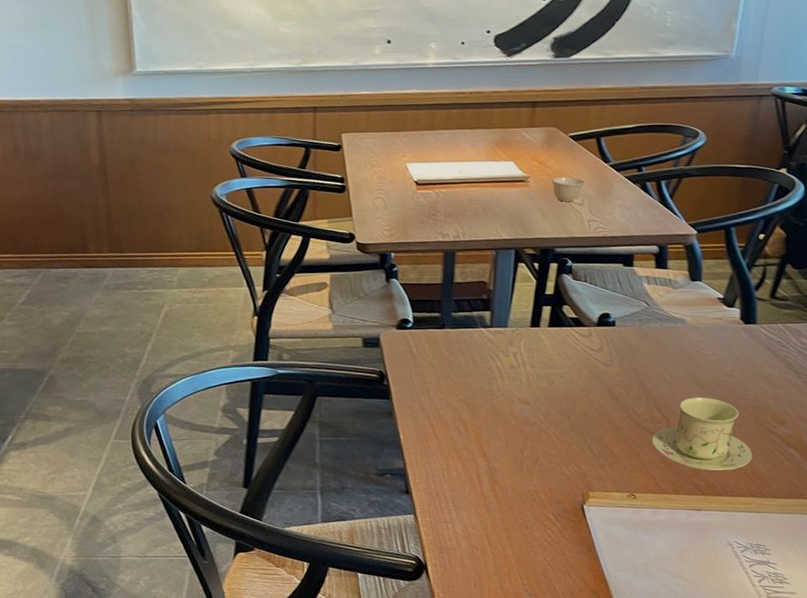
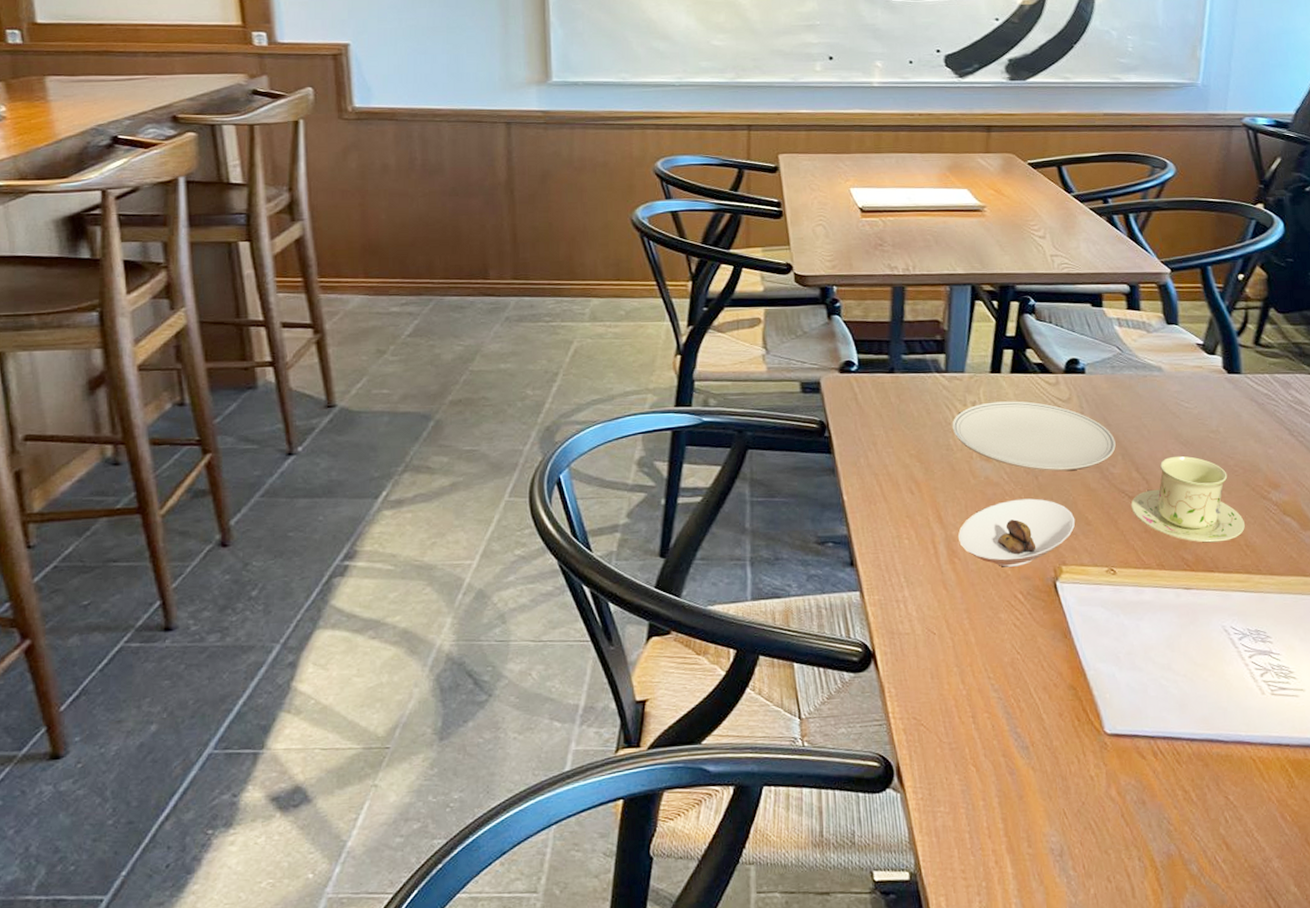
plate: none [495,351,640,412] -> present [952,401,1116,471]
saucer: none [499,435,602,494] -> present [958,498,1076,567]
teacup: present [551,177,585,202] -> none [1009,207,1047,234]

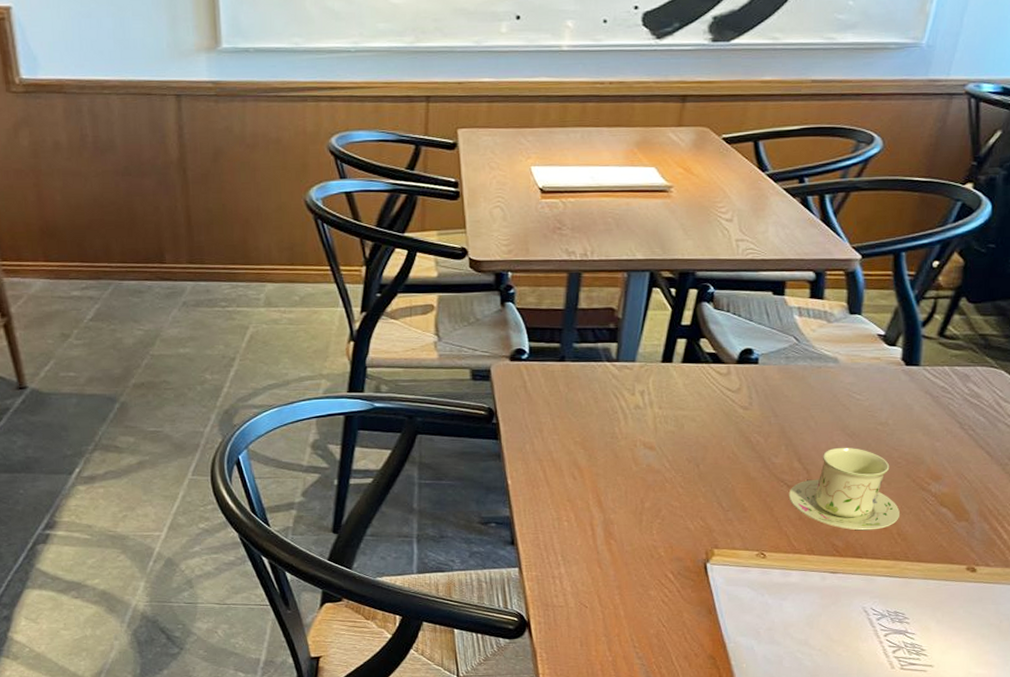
plate: present [952,401,1116,471] -> none [618,390,781,460]
saucer: present [958,498,1076,567] -> none [616,485,732,549]

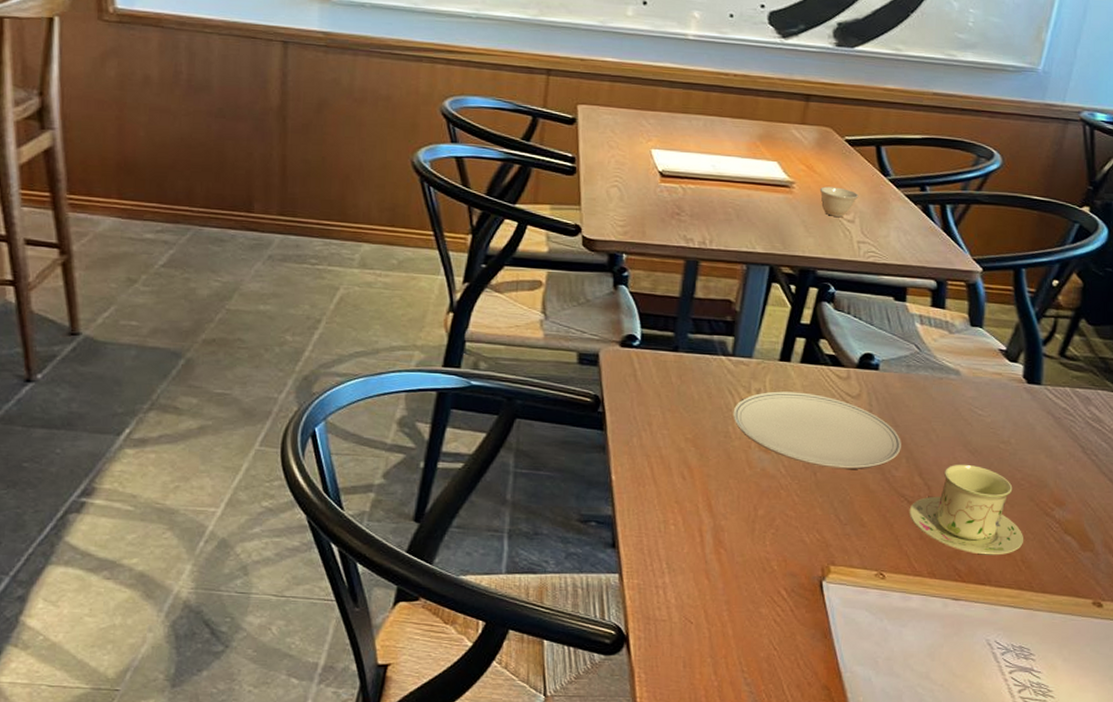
plate: none [618,390,781,460] -> present [733,391,901,469]
teacup: none [697,187,737,217] -> present [819,186,859,217]

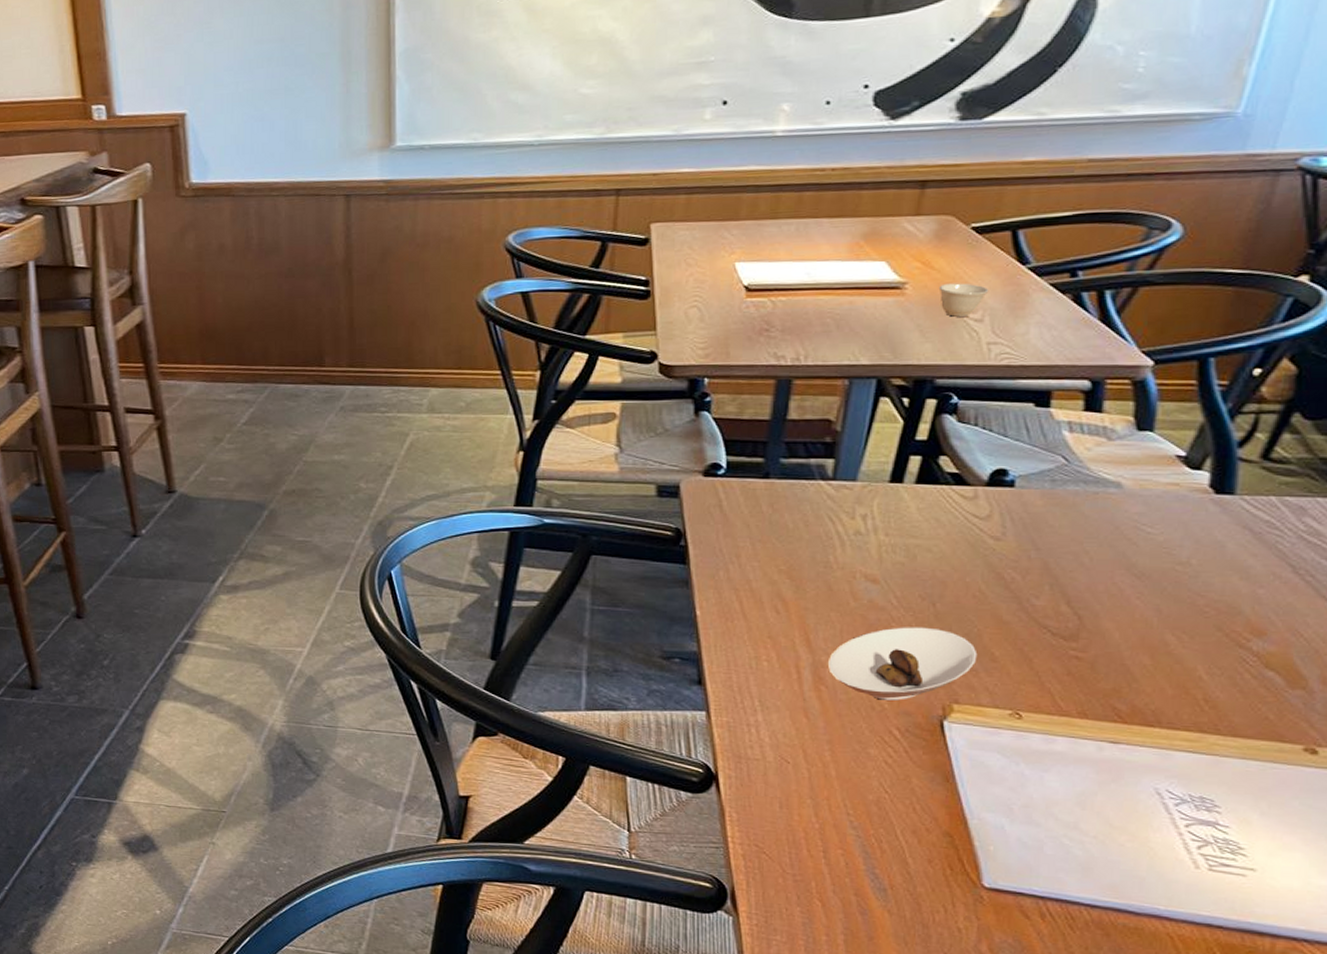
saucer: none [727,494,850,563] -> present [828,627,978,701]
plate: present [733,391,901,469] -> none [834,516,1044,598]
cup and saucer: present [909,464,1024,556] -> none [1053,590,1208,694]

